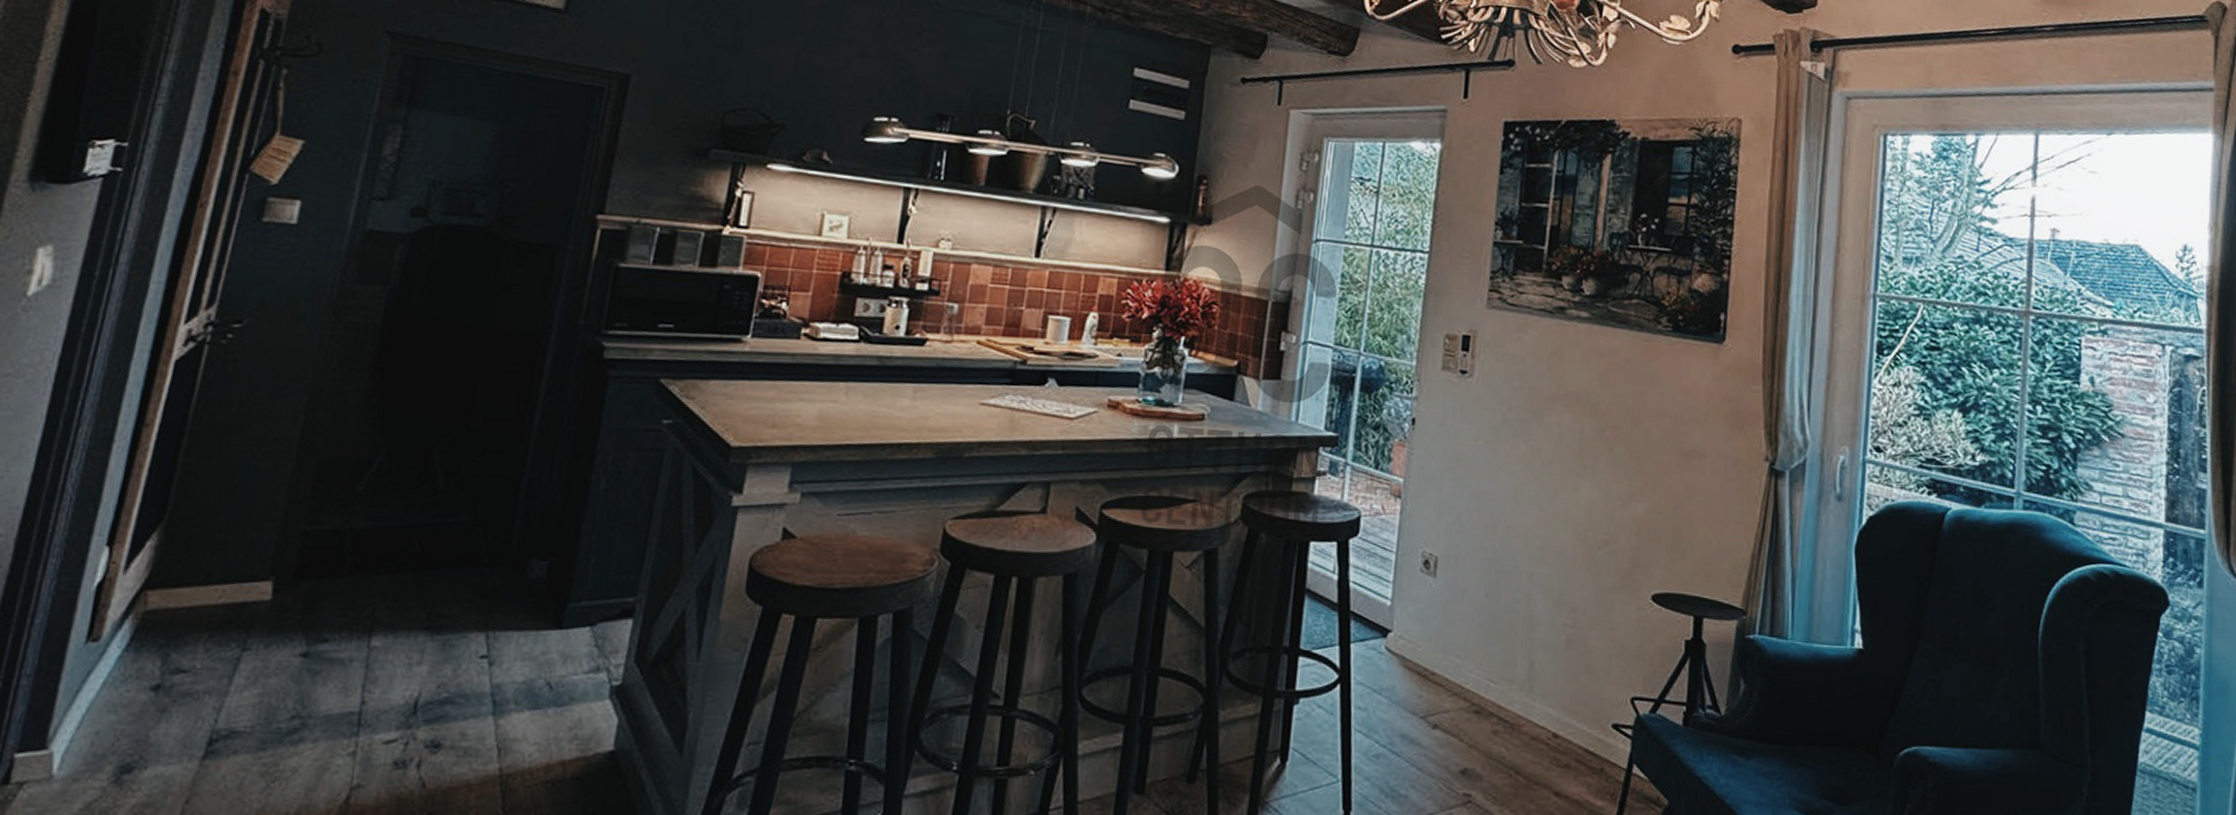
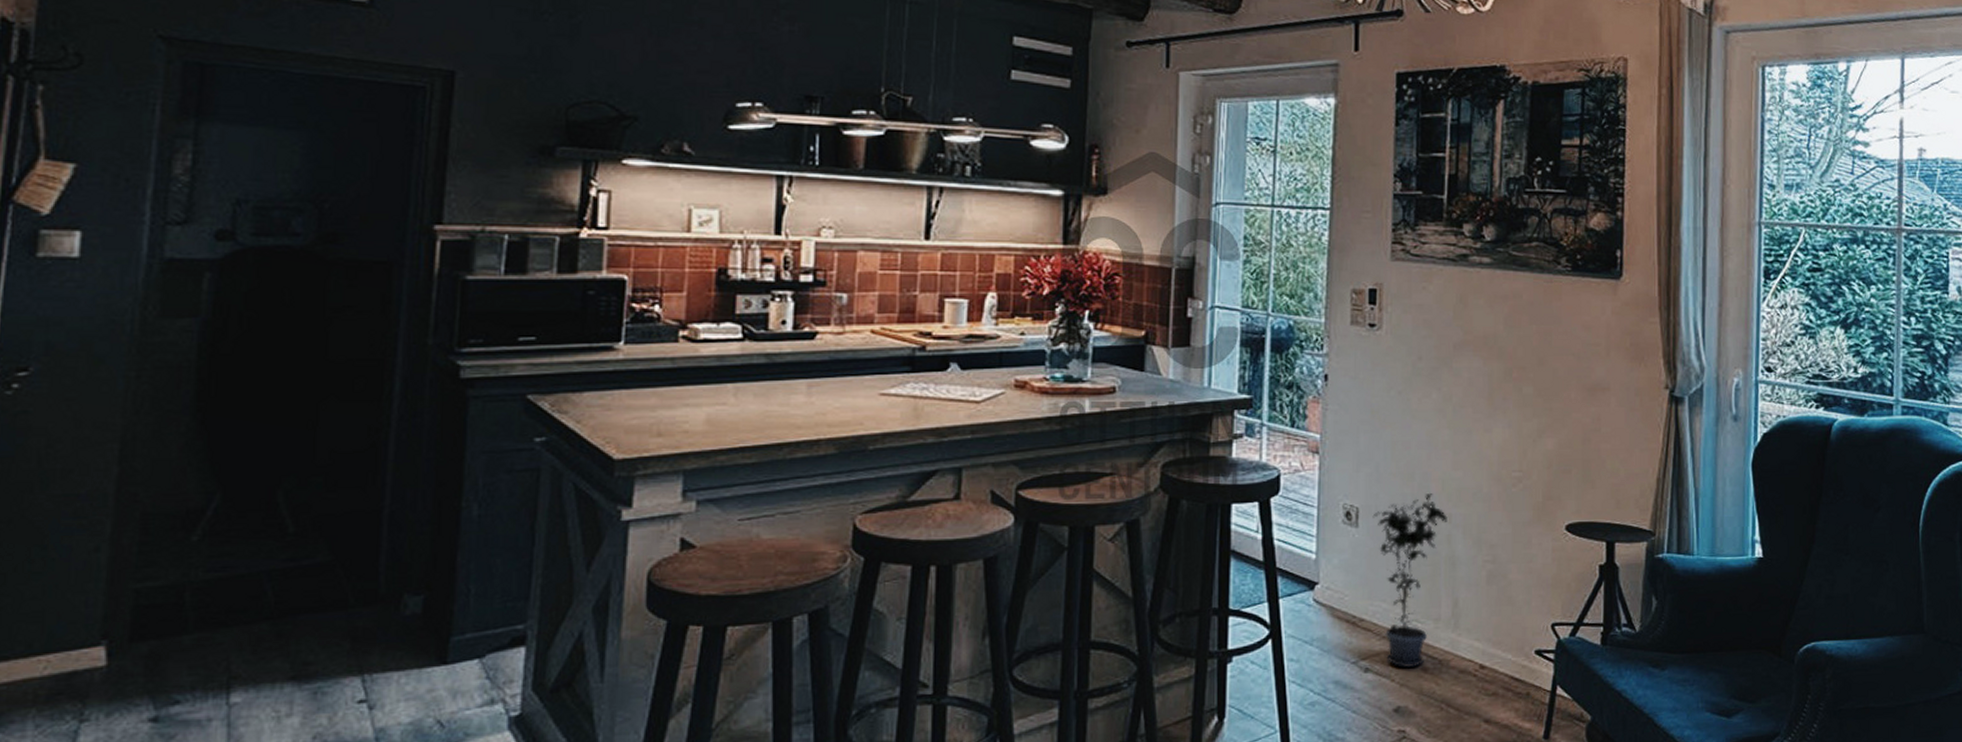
potted plant: none [1451,547,1529,729] -> present [1372,492,1447,669]

